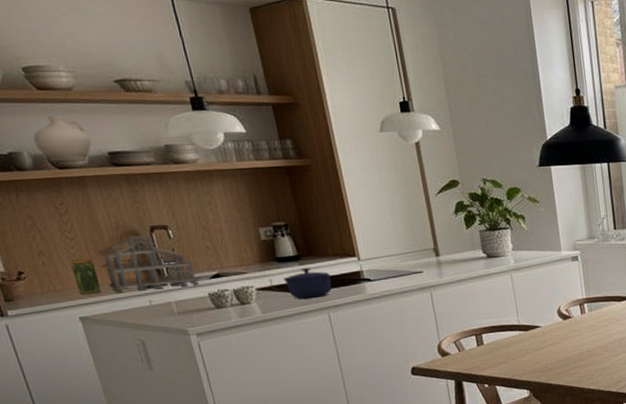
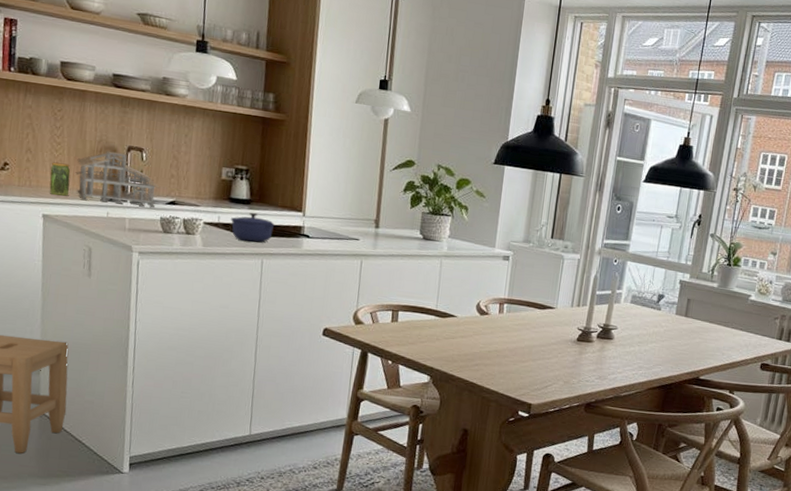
ceramic jug: present [33,116,92,163] -> none [54,33,102,78]

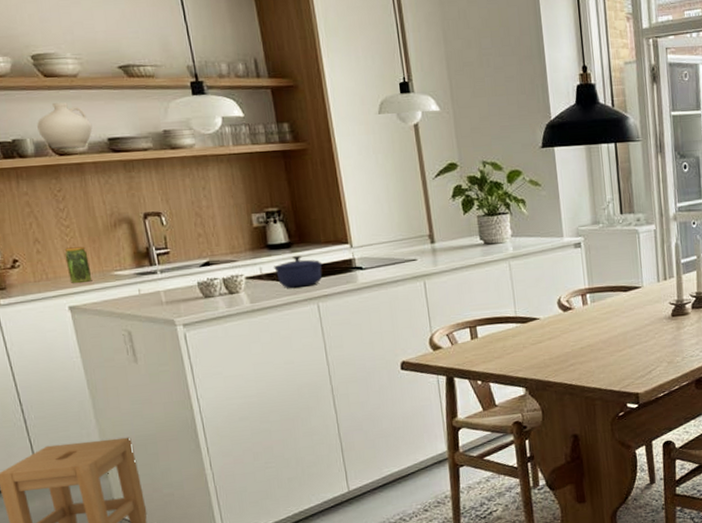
ceramic jug: none [54,33,102,78] -> present [37,102,93,150]
dish rack: present [75,151,159,207] -> none [91,221,188,283]

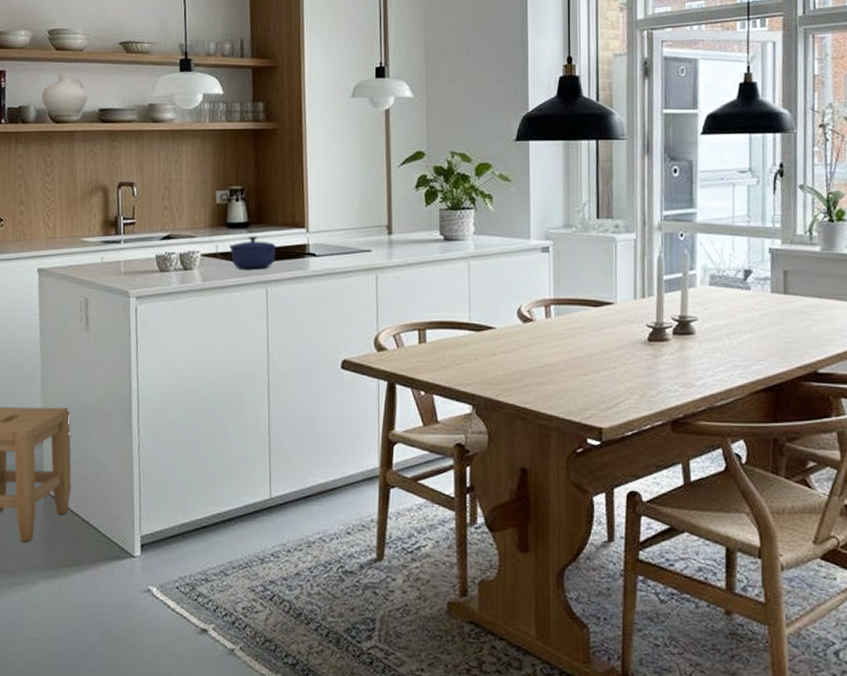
jar: present [64,246,93,284] -> none [43,211,63,247]

